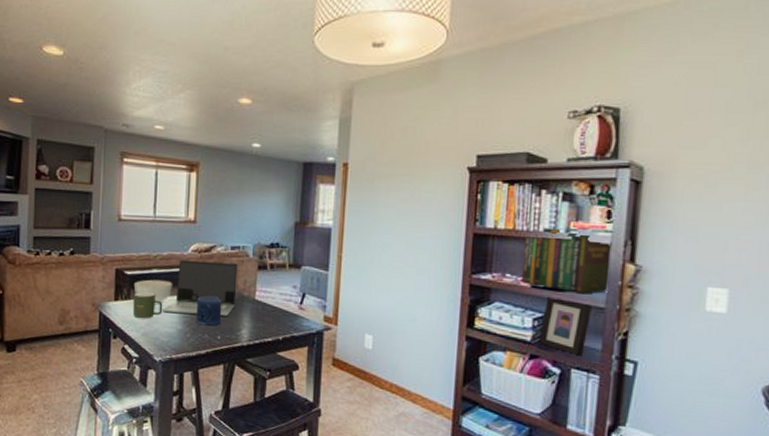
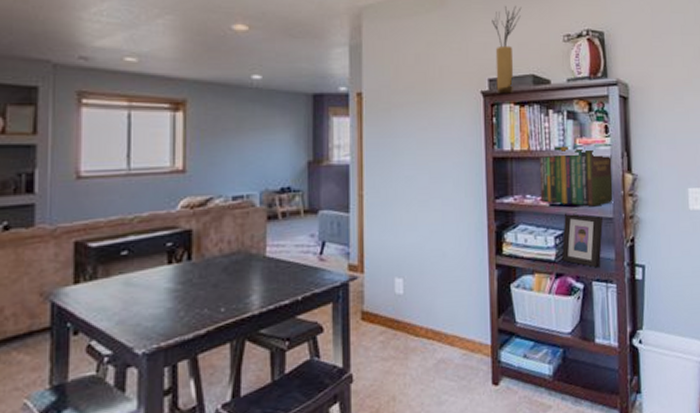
mug: present [132,292,163,320] -> none [101,266,145,305]
bowl: present [133,279,173,305] -> none [101,248,158,282]
laptop: present [163,259,238,318] -> none [145,216,242,290]
candle: present [196,295,223,326] -> none [191,259,225,298]
vase: none [484,79,523,173] -> present [492,5,522,95]

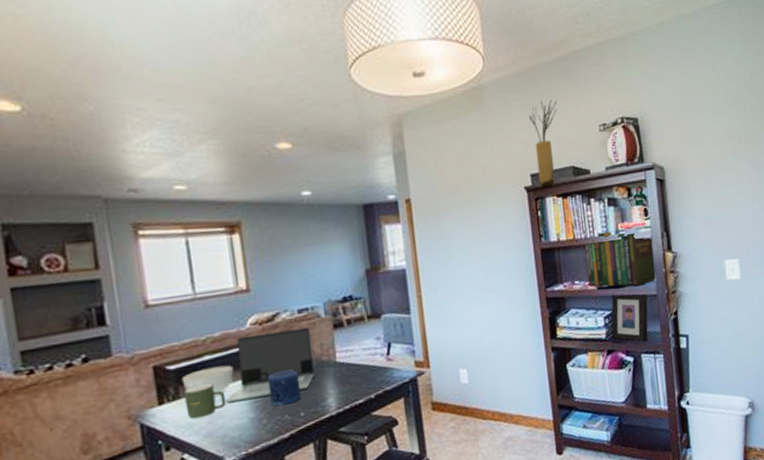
bowl: none [101,248,158,282] -> present [181,365,234,398]
mug: none [101,266,145,305] -> present [183,383,227,420]
laptop: none [145,216,242,290] -> present [226,327,315,404]
candle: none [191,259,225,298] -> present [267,369,302,406]

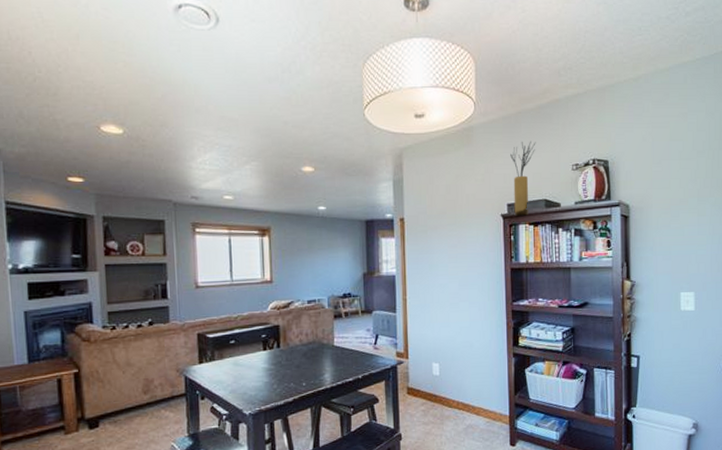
bowl: present [181,365,234,398] -> none [217,338,256,363]
mug: present [183,383,227,420] -> none [217,352,248,379]
laptop: present [226,327,315,404] -> none [248,315,317,369]
candle: present [267,369,302,406] -> none [280,347,305,375]
books: present [585,230,656,287] -> none [551,258,613,308]
picture frame: present [611,294,648,342] -> none [568,313,604,358]

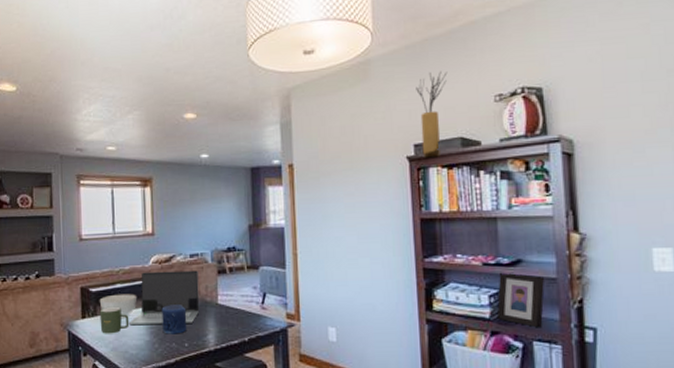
bowl: none [217,338,256,363] -> present [99,294,138,319]
mug: none [217,352,248,379] -> present [99,307,130,335]
laptop: none [248,315,317,369] -> present [129,270,200,326]
candle: none [280,347,305,375] -> present [161,304,187,334]
picture frame: none [568,313,604,358] -> present [497,272,544,328]

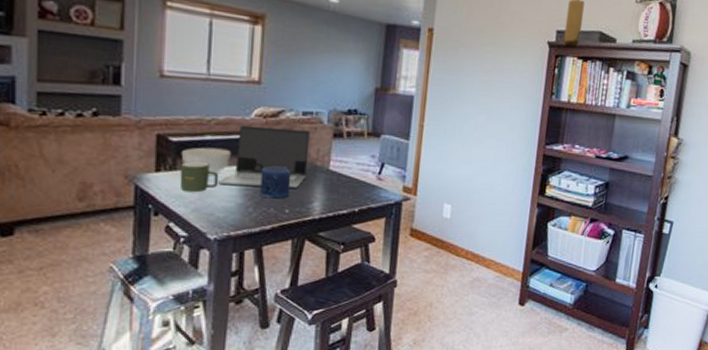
picture frame: present [497,272,544,328] -> none [599,166,643,219]

